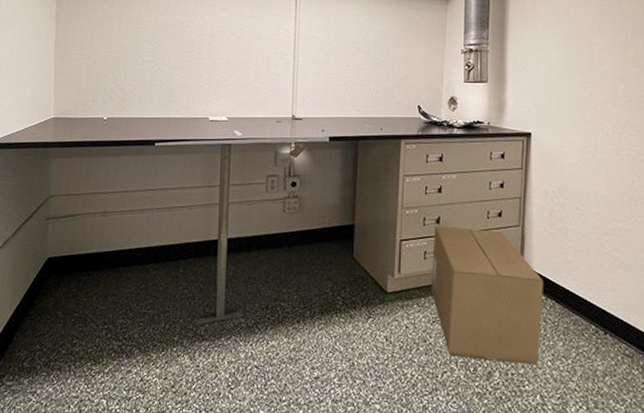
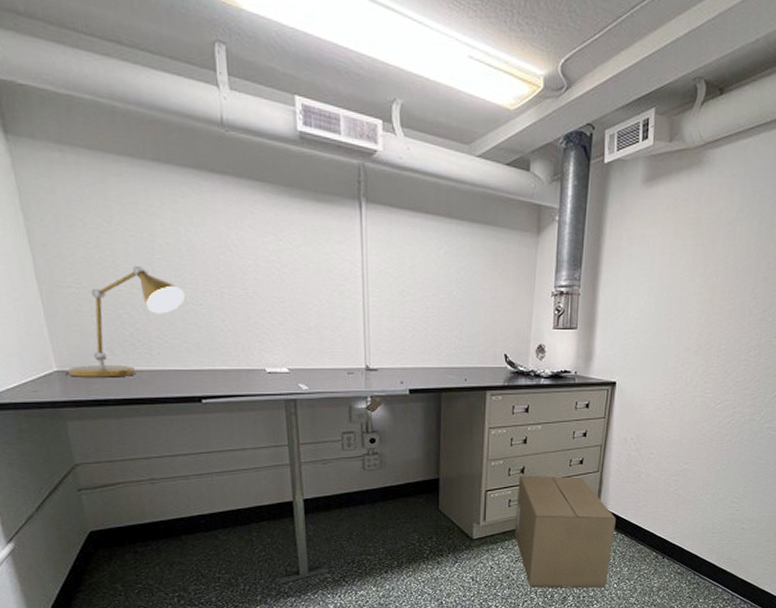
desk lamp: none [59,38,156,124] -> present [66,266,186,378]

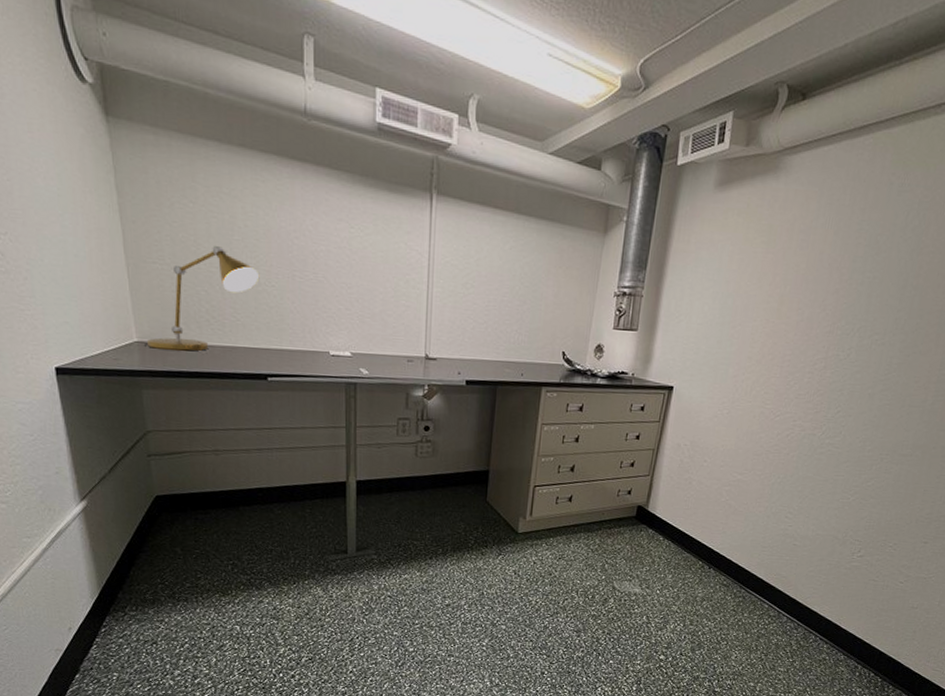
box: present [514,475,617,588] -> none [559,473,664,593]

